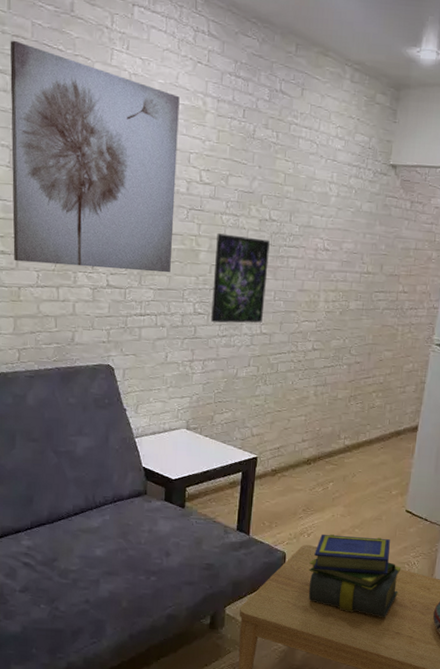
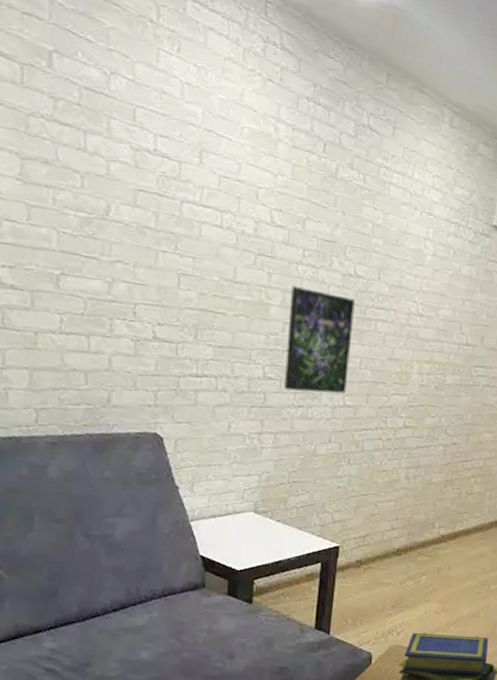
wall art: present [10,40,180,273] -> none [19,19,245,329]

